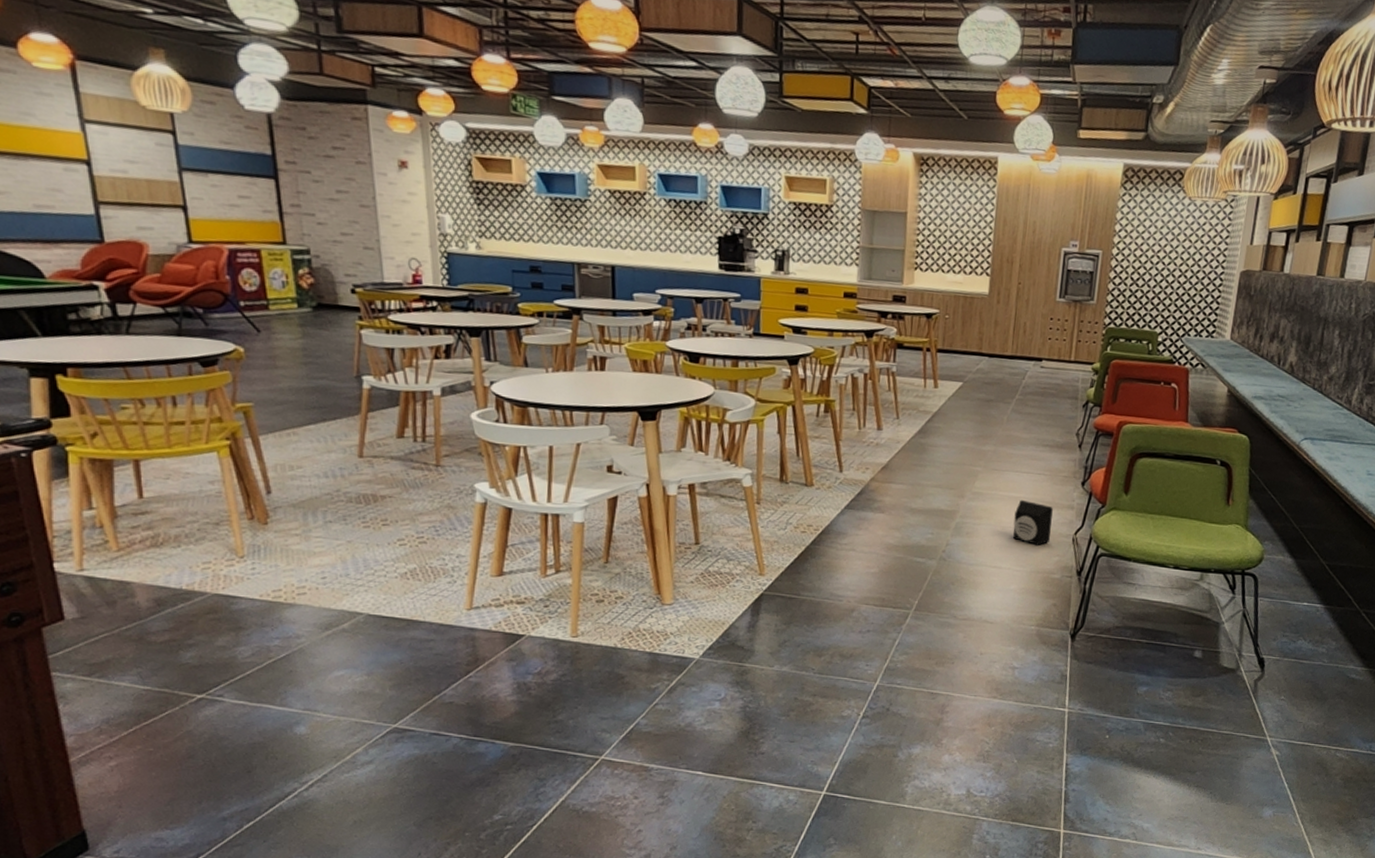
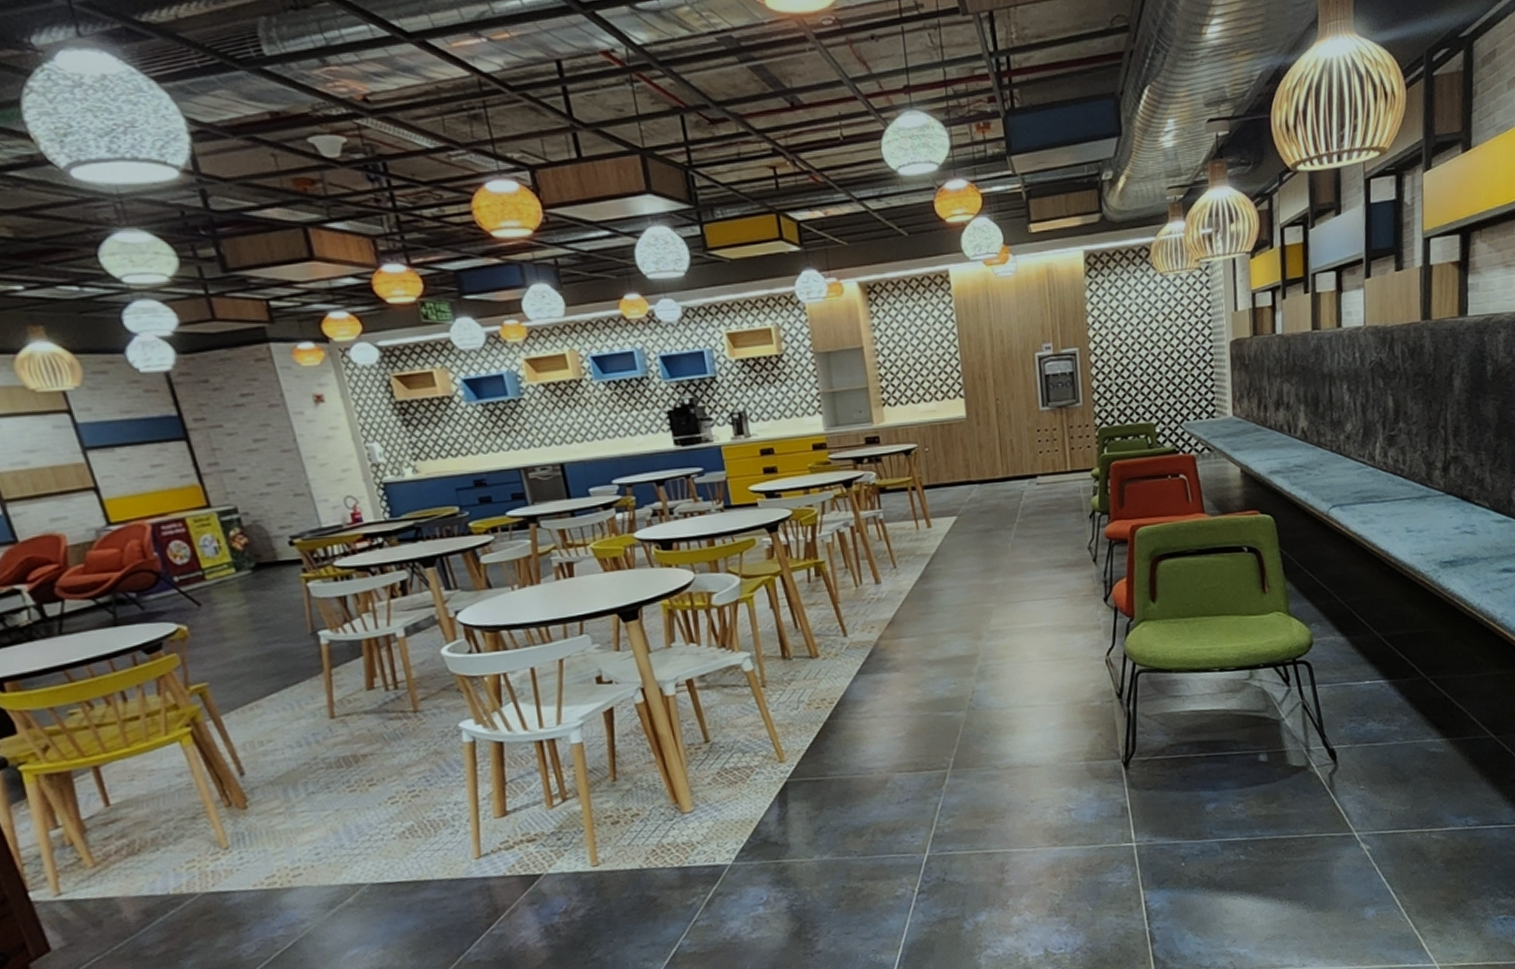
speaker: present [1012,499,1053,545] -> none [1038,628,1083,675]

